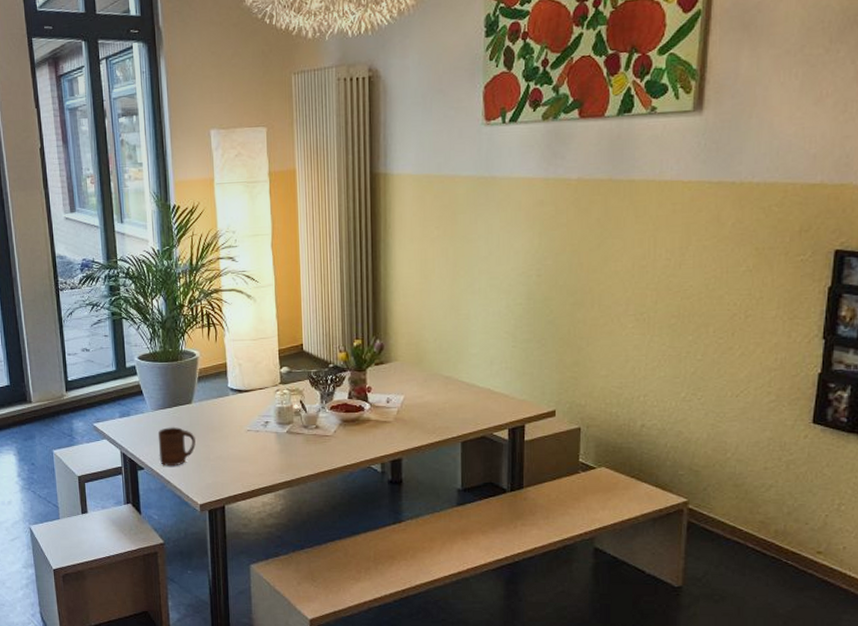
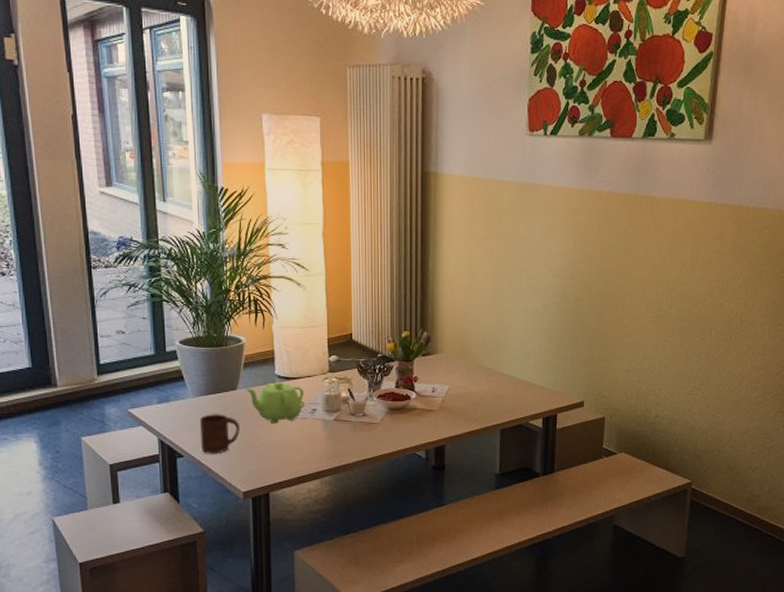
teapot: none [201,395,258,436] -> present [246,382,305,423]

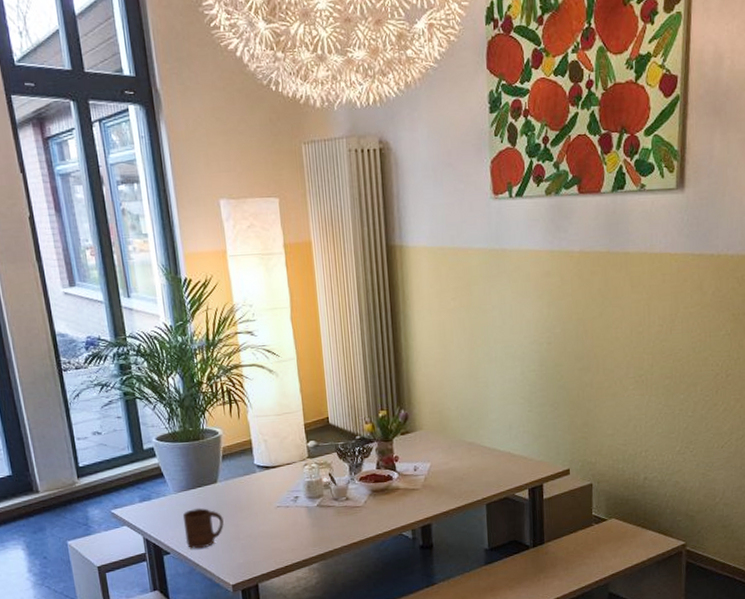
teapot: present [246,382,305,423] -> none [226,472,287,514]

